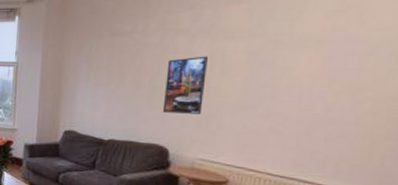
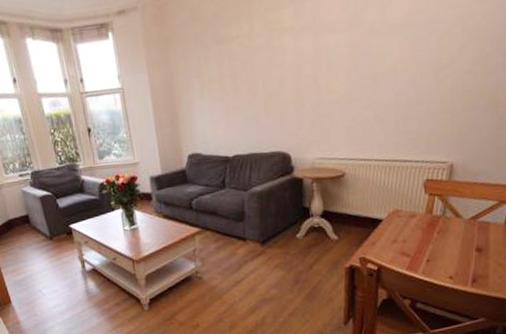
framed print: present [162,56,208,114] -> none [277,53,315,119]

